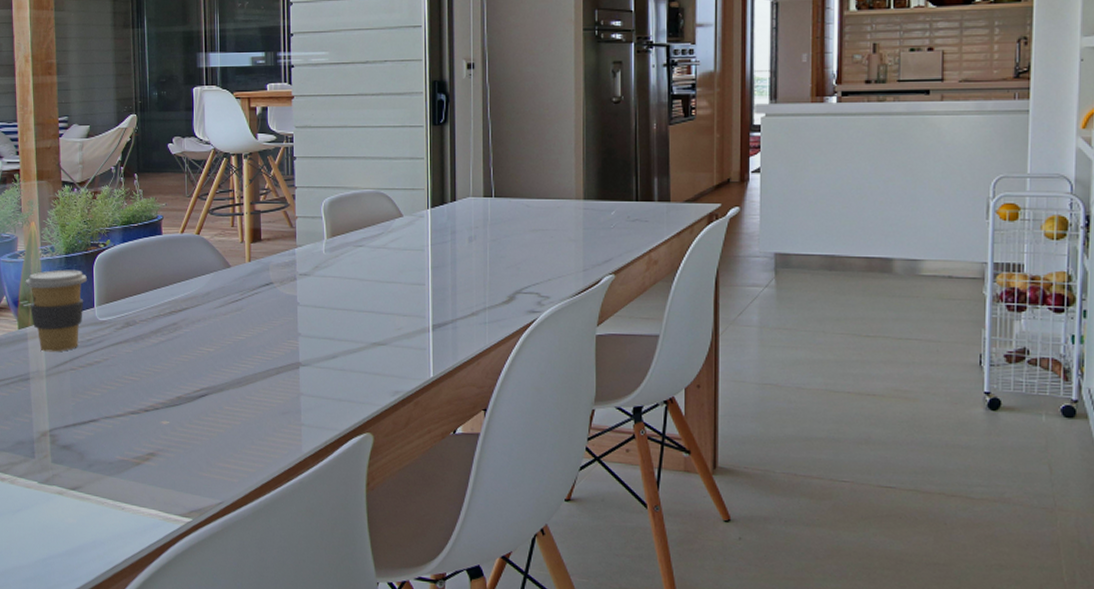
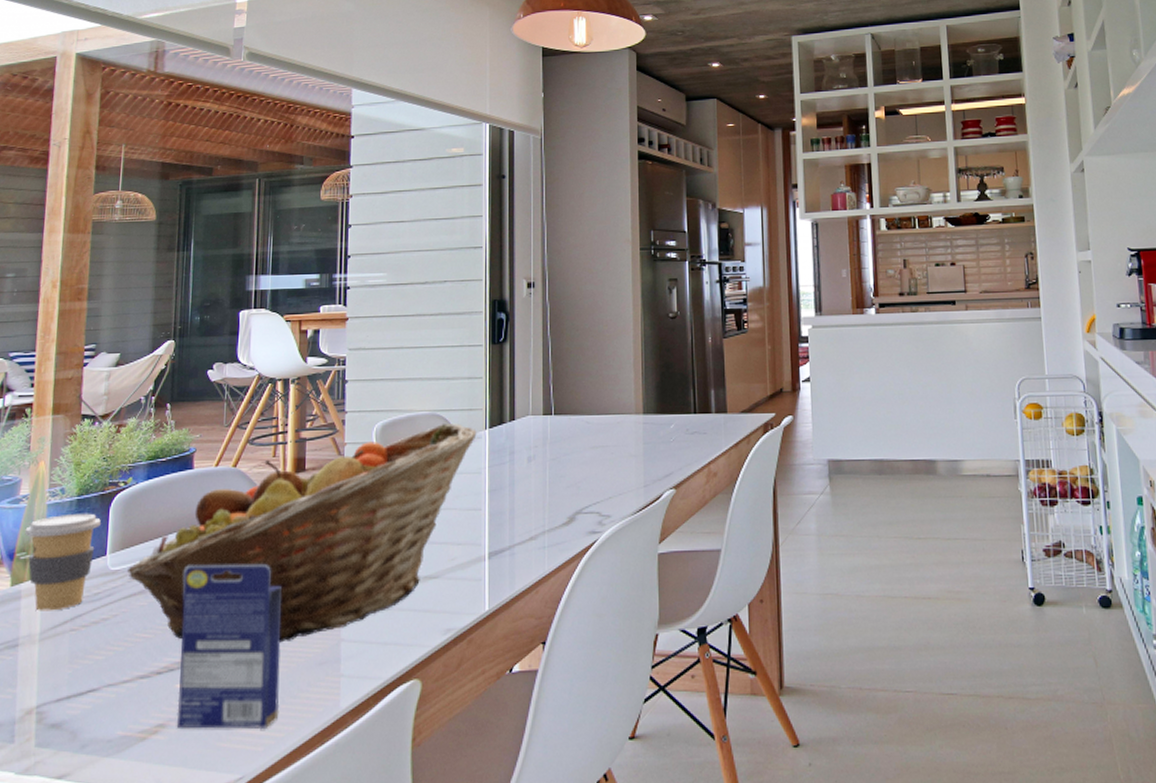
fruit basket: none [112,201,419,393] -> present [126,422,477,643]
small box: none [160,320,250,464] -> present [176,564,281,729]

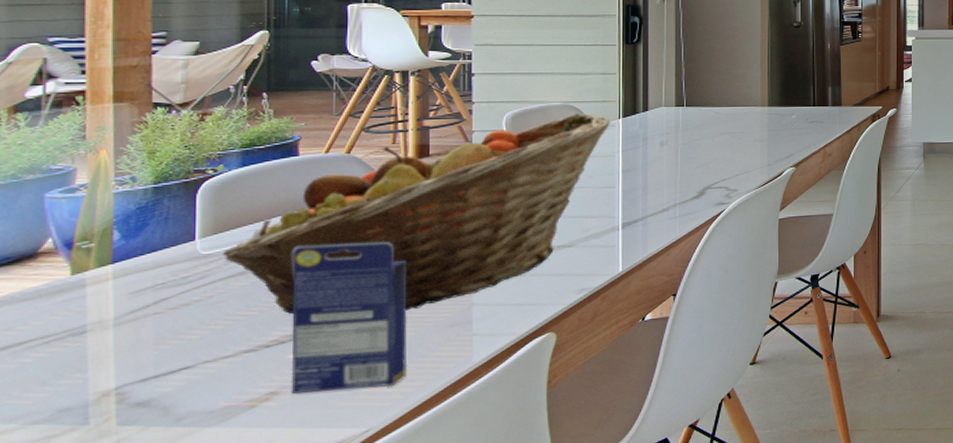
coffee cup: present [25,513,101,611] -> none [86,200,186,298]

